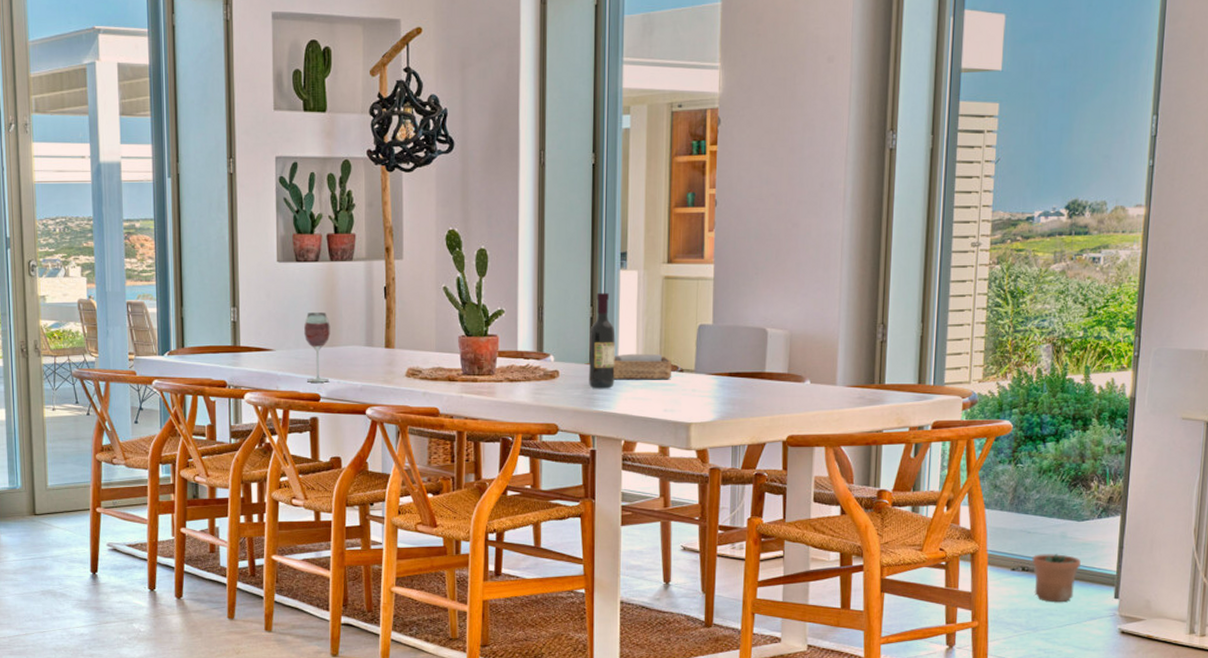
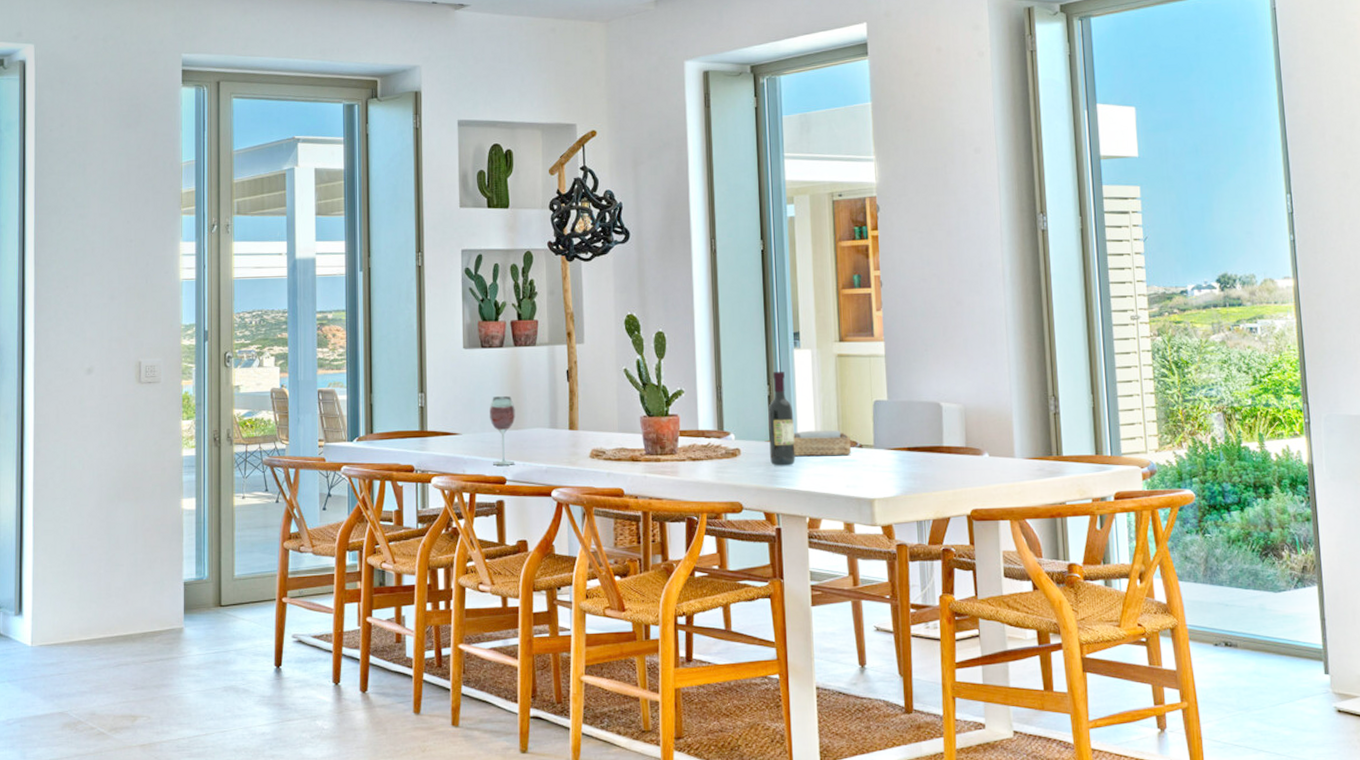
planter: present [1032,554,1081,602] -> none [1233,627,1284,679]

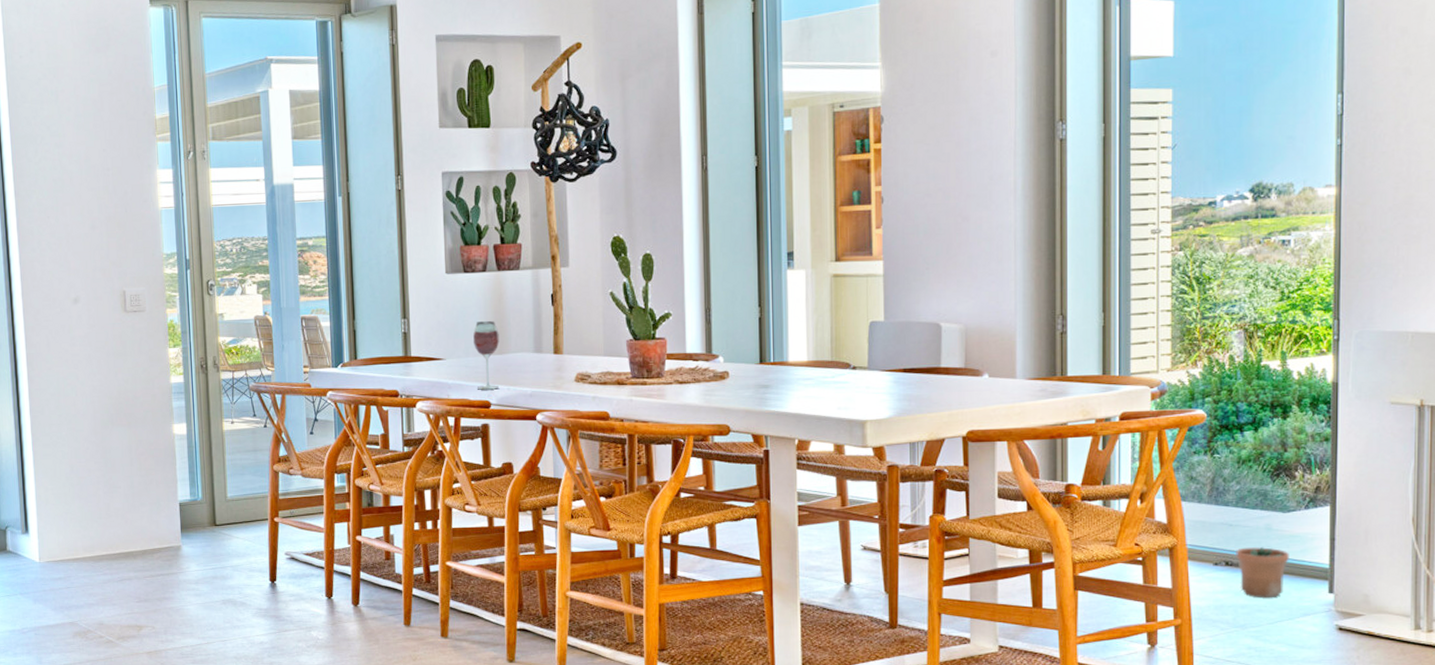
wine bottle: present [768,372,796,467] -> none [759,293,786,389]
napkin holder: present [793,429,852,456] -> none [784,351,845,378]
planter: none [1233,627,1284,679] -> present [1236,547,1289,597]

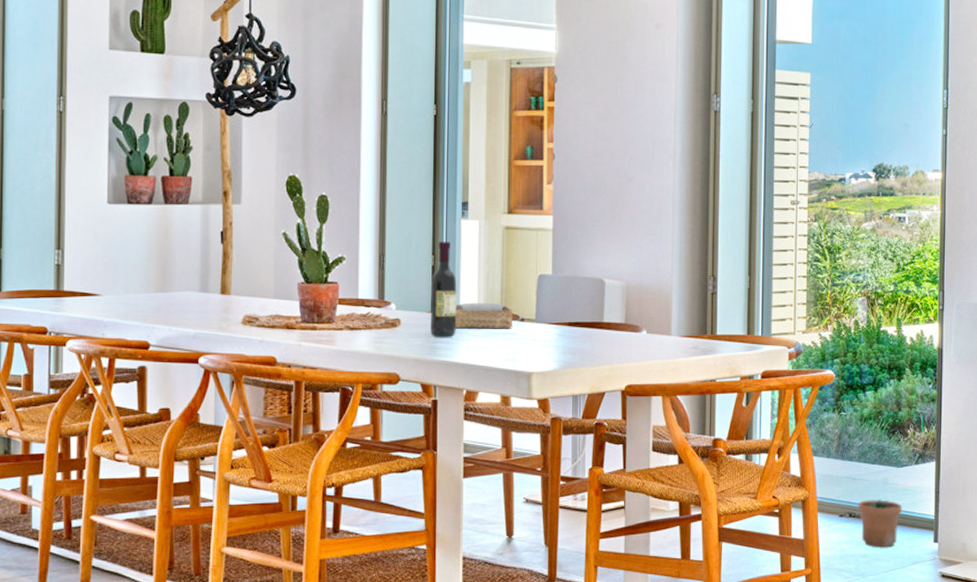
wineglass: present [472,321,500,390] -> none [133,257,163,330]
wine bottle: none [759,293,786,389] -> present [431,242,457,339]
napkin holder: none [784,351,845,378] -> present [455,302,513,329]

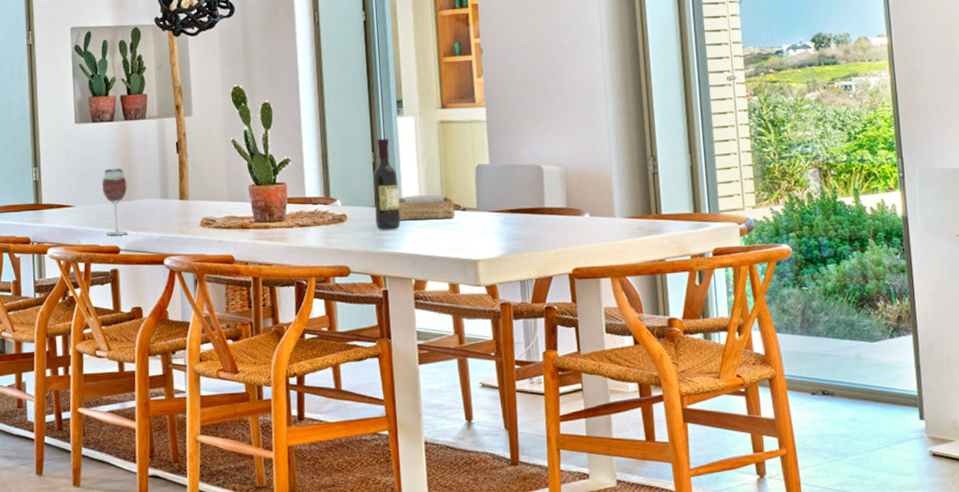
wineglass: none [133,257,163,330] -> present [101,169,127,236]
planter: present [858,500,902,547] -> none [830,376,880,425]

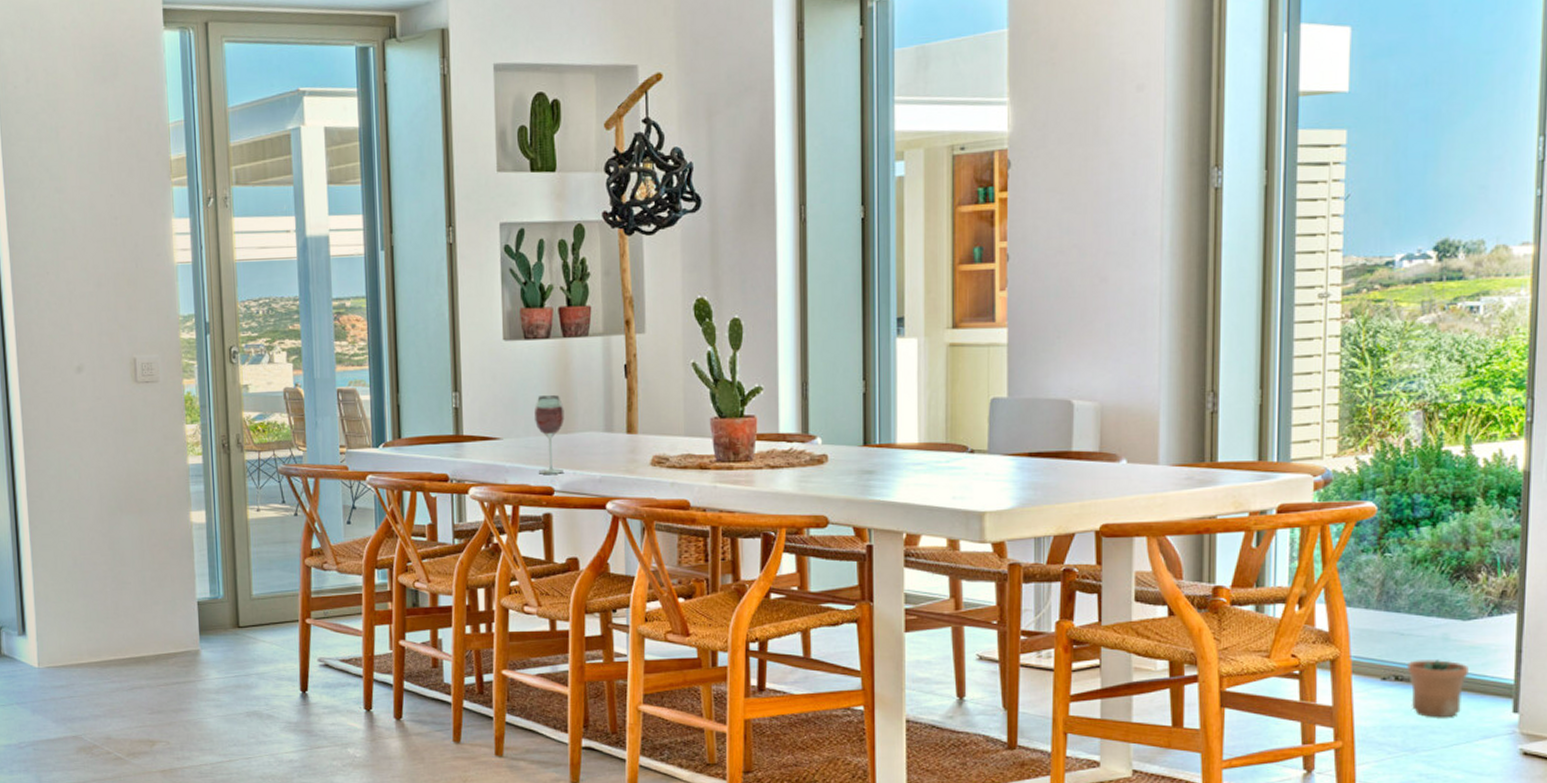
wine bottle: present [373,139,401,231] -> none [863,365,893,476]
napkin holder: present [398,194,455,220] -> none [892,432,961,463]
planter: none [830,376,880,425] -> present [1407,660,1469,717]

